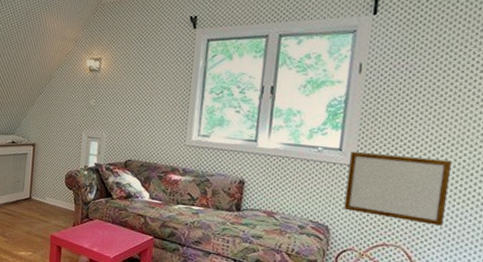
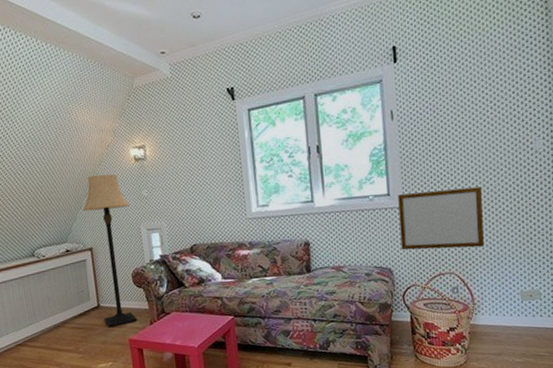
lamp: none [32,78,77,221] -> present [81,174,137,328]

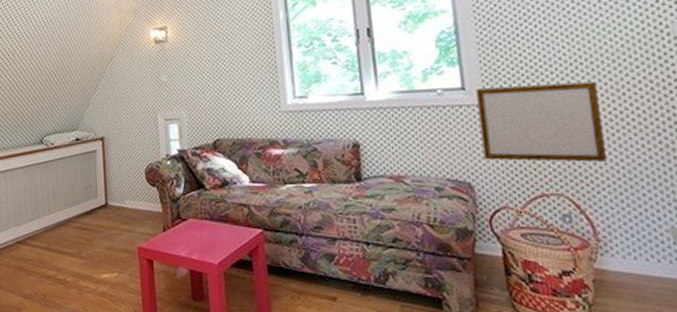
lamp: present [81,174,137,328] -> none [95,57,148,231]

